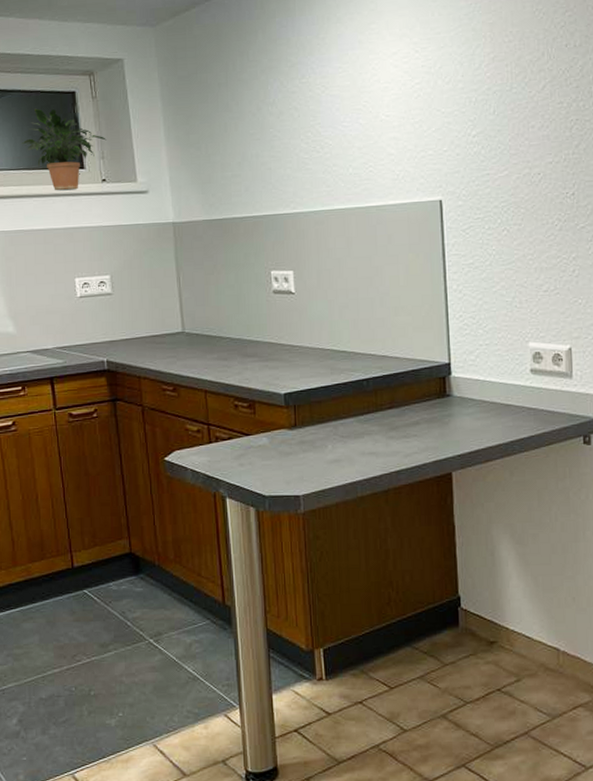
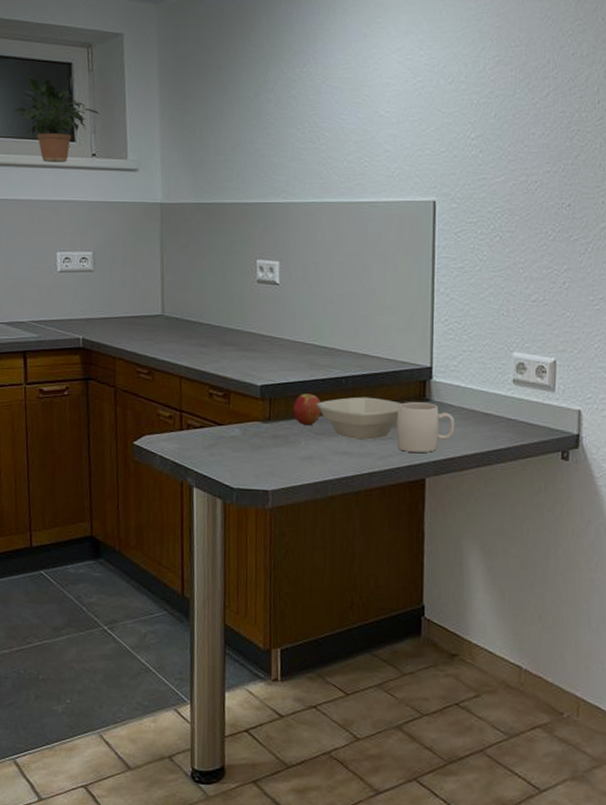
fruit: none [317,398,345,430] -> present [292,393,321,426]
bowl: none [340,397,423,440] -> present [316,396,402,441]
mug: none [419,398,477,449] -> present [396,402,455,454]

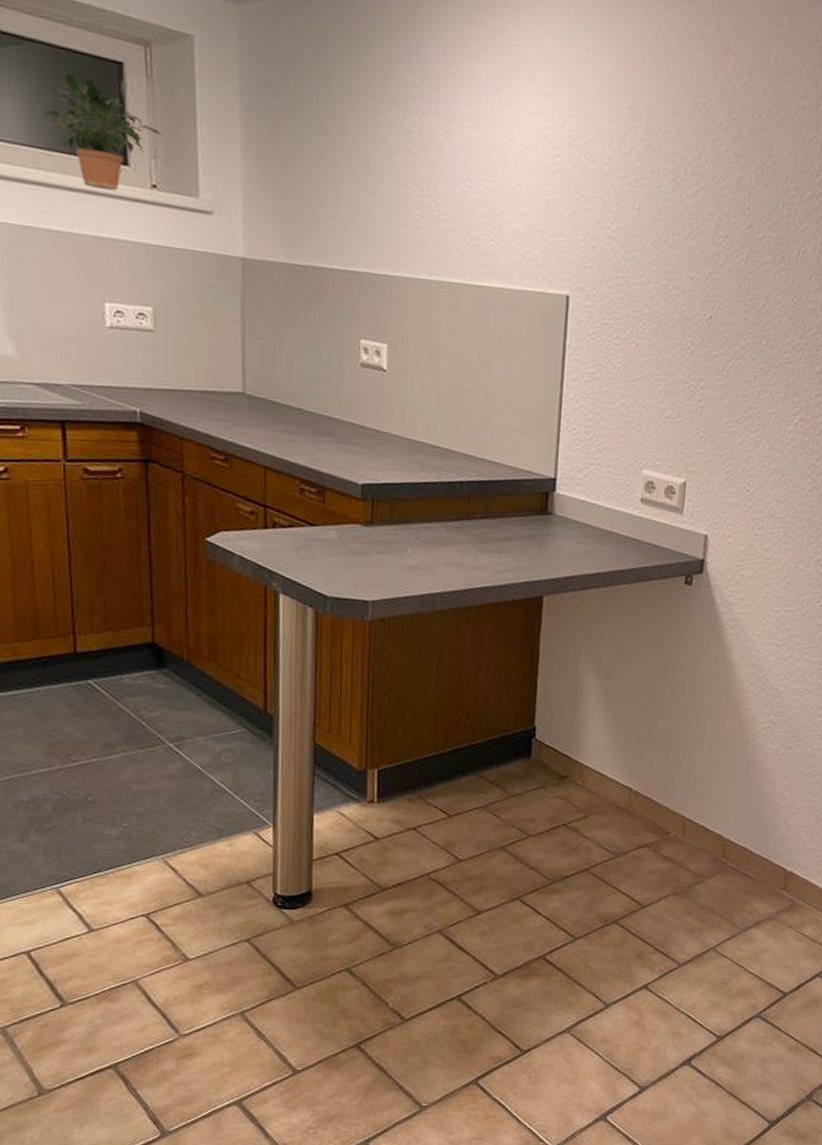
fruit: present [292,393,321,426] -> none [398,497,431,533]
bowl: present [316,396,402,441] -> none [426,504,521,553]
mug: present [396,402,455,454] -> none [514,514,578,570]

